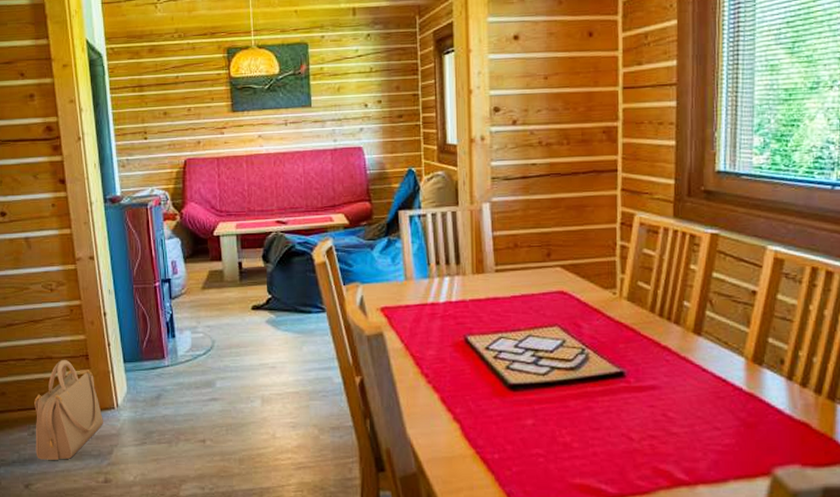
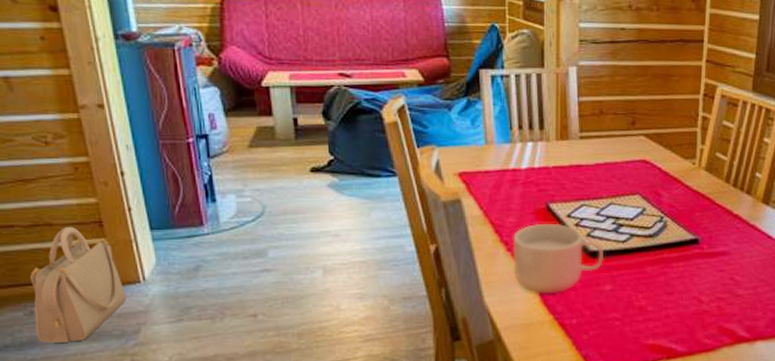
cup: none [433,356,525,427] -> present [513,224,605,294]

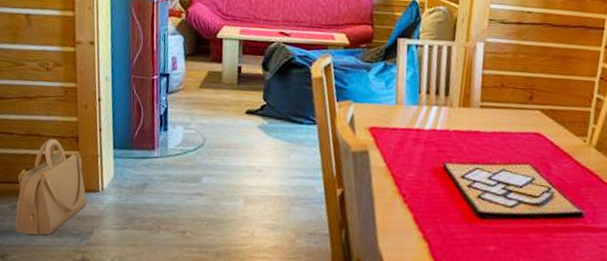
cup: present [513,224,605,294] -> none [407,181,492,248]

